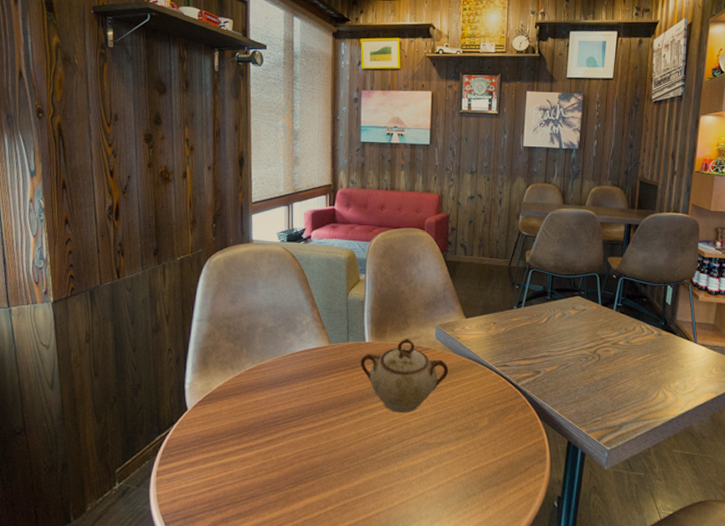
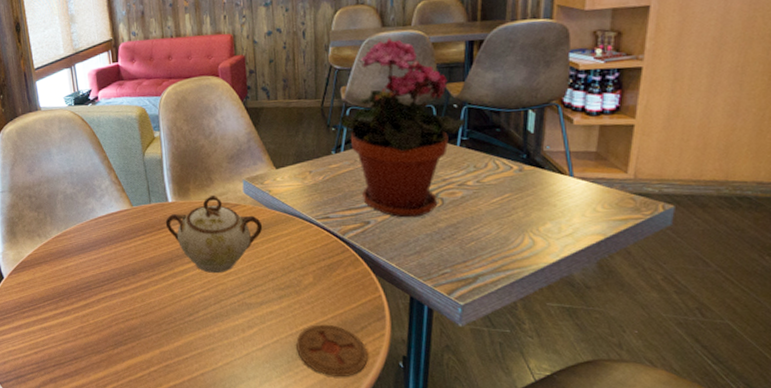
coaster: none [467,465,528,517] -> present [295,324,368,377]
potted plant: none [523,214,621,370] -> present [340,37,465,218]

